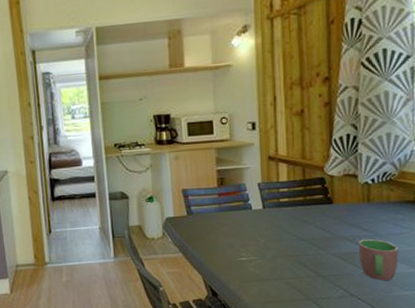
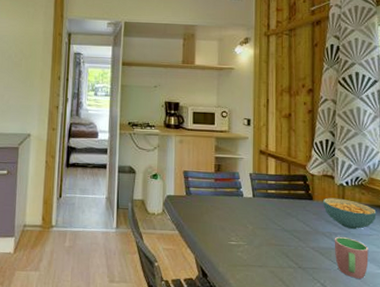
cereal bowl: none [345,198,408,230] -> present [323,197,377,230]

